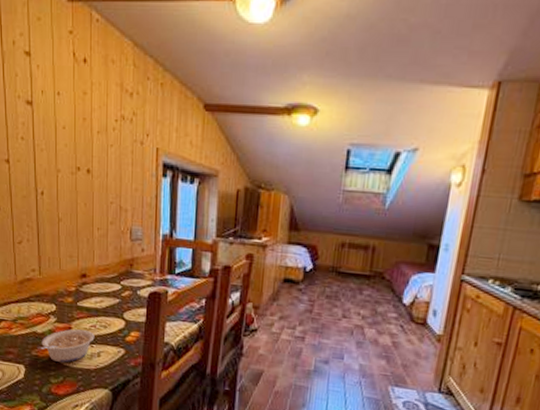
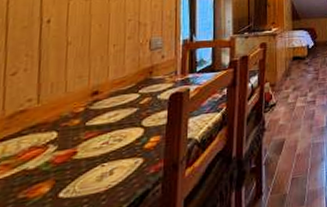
legume: present [36,329,95,363] -> none [25,149,107,198]

